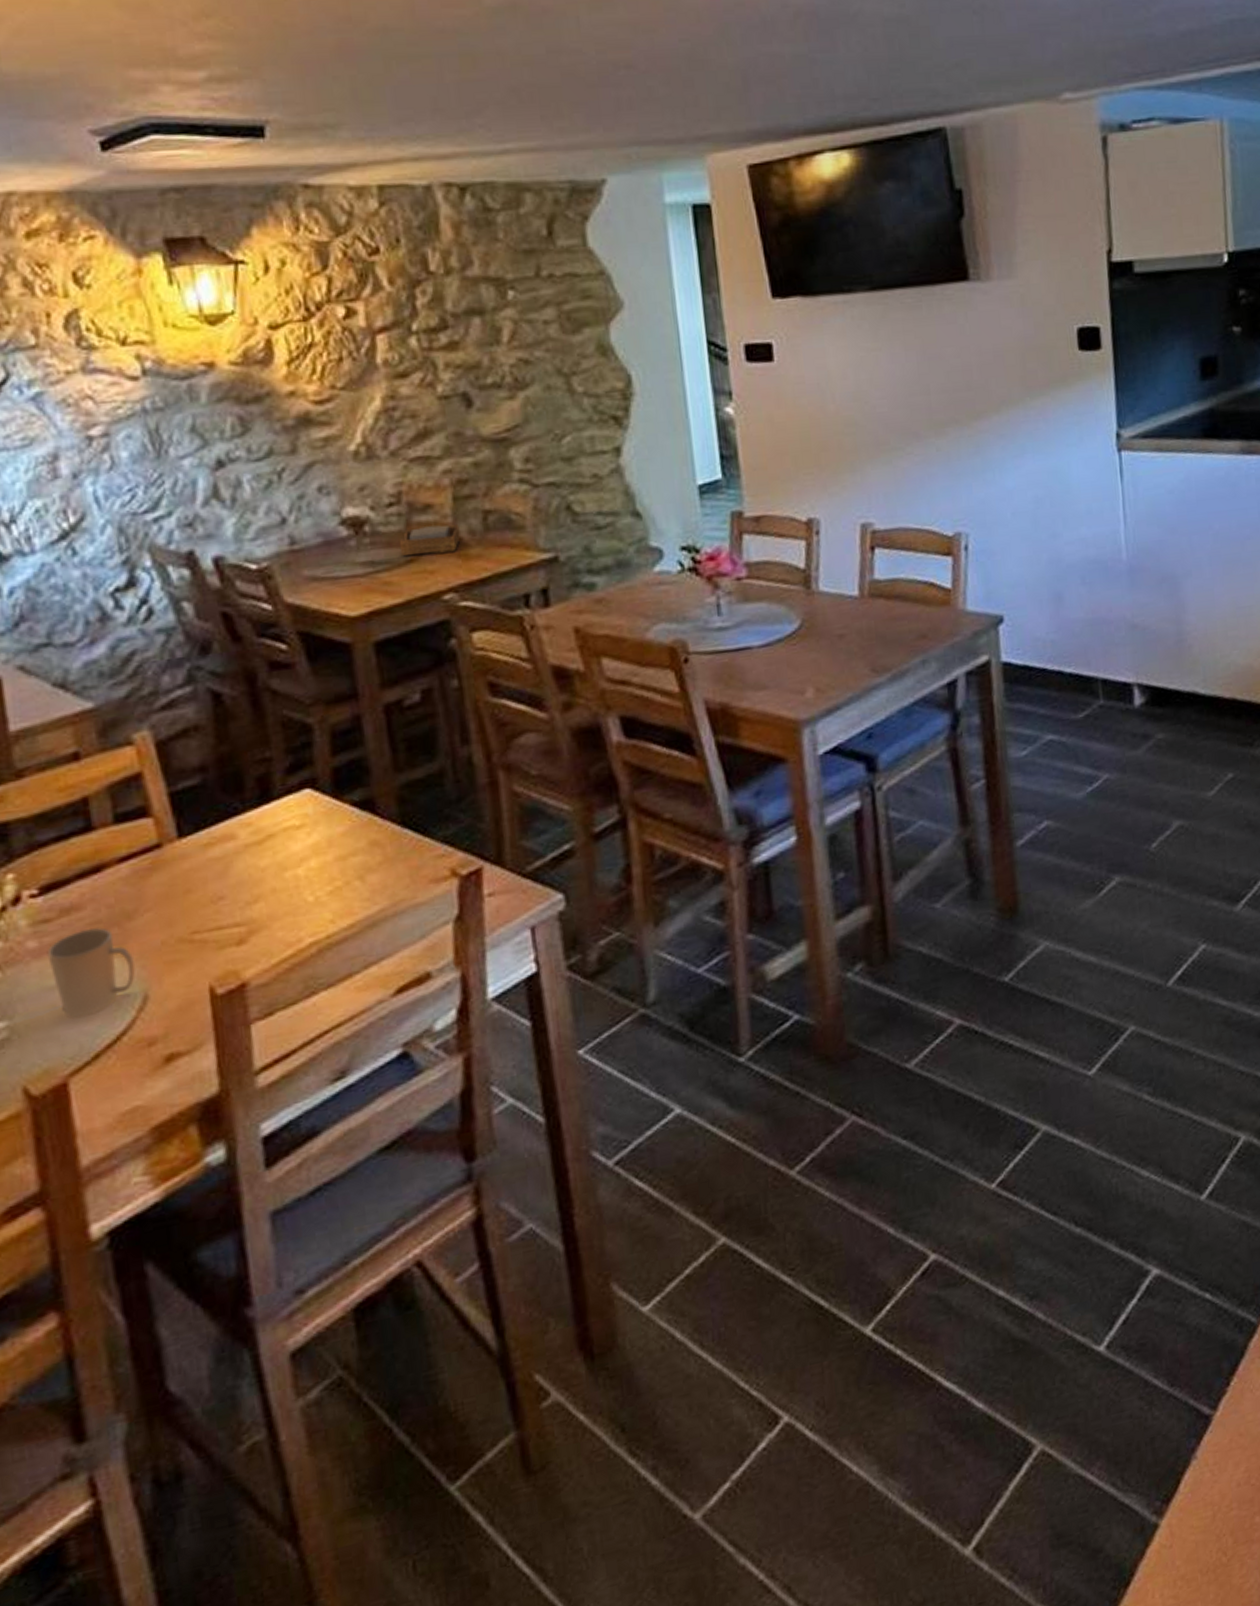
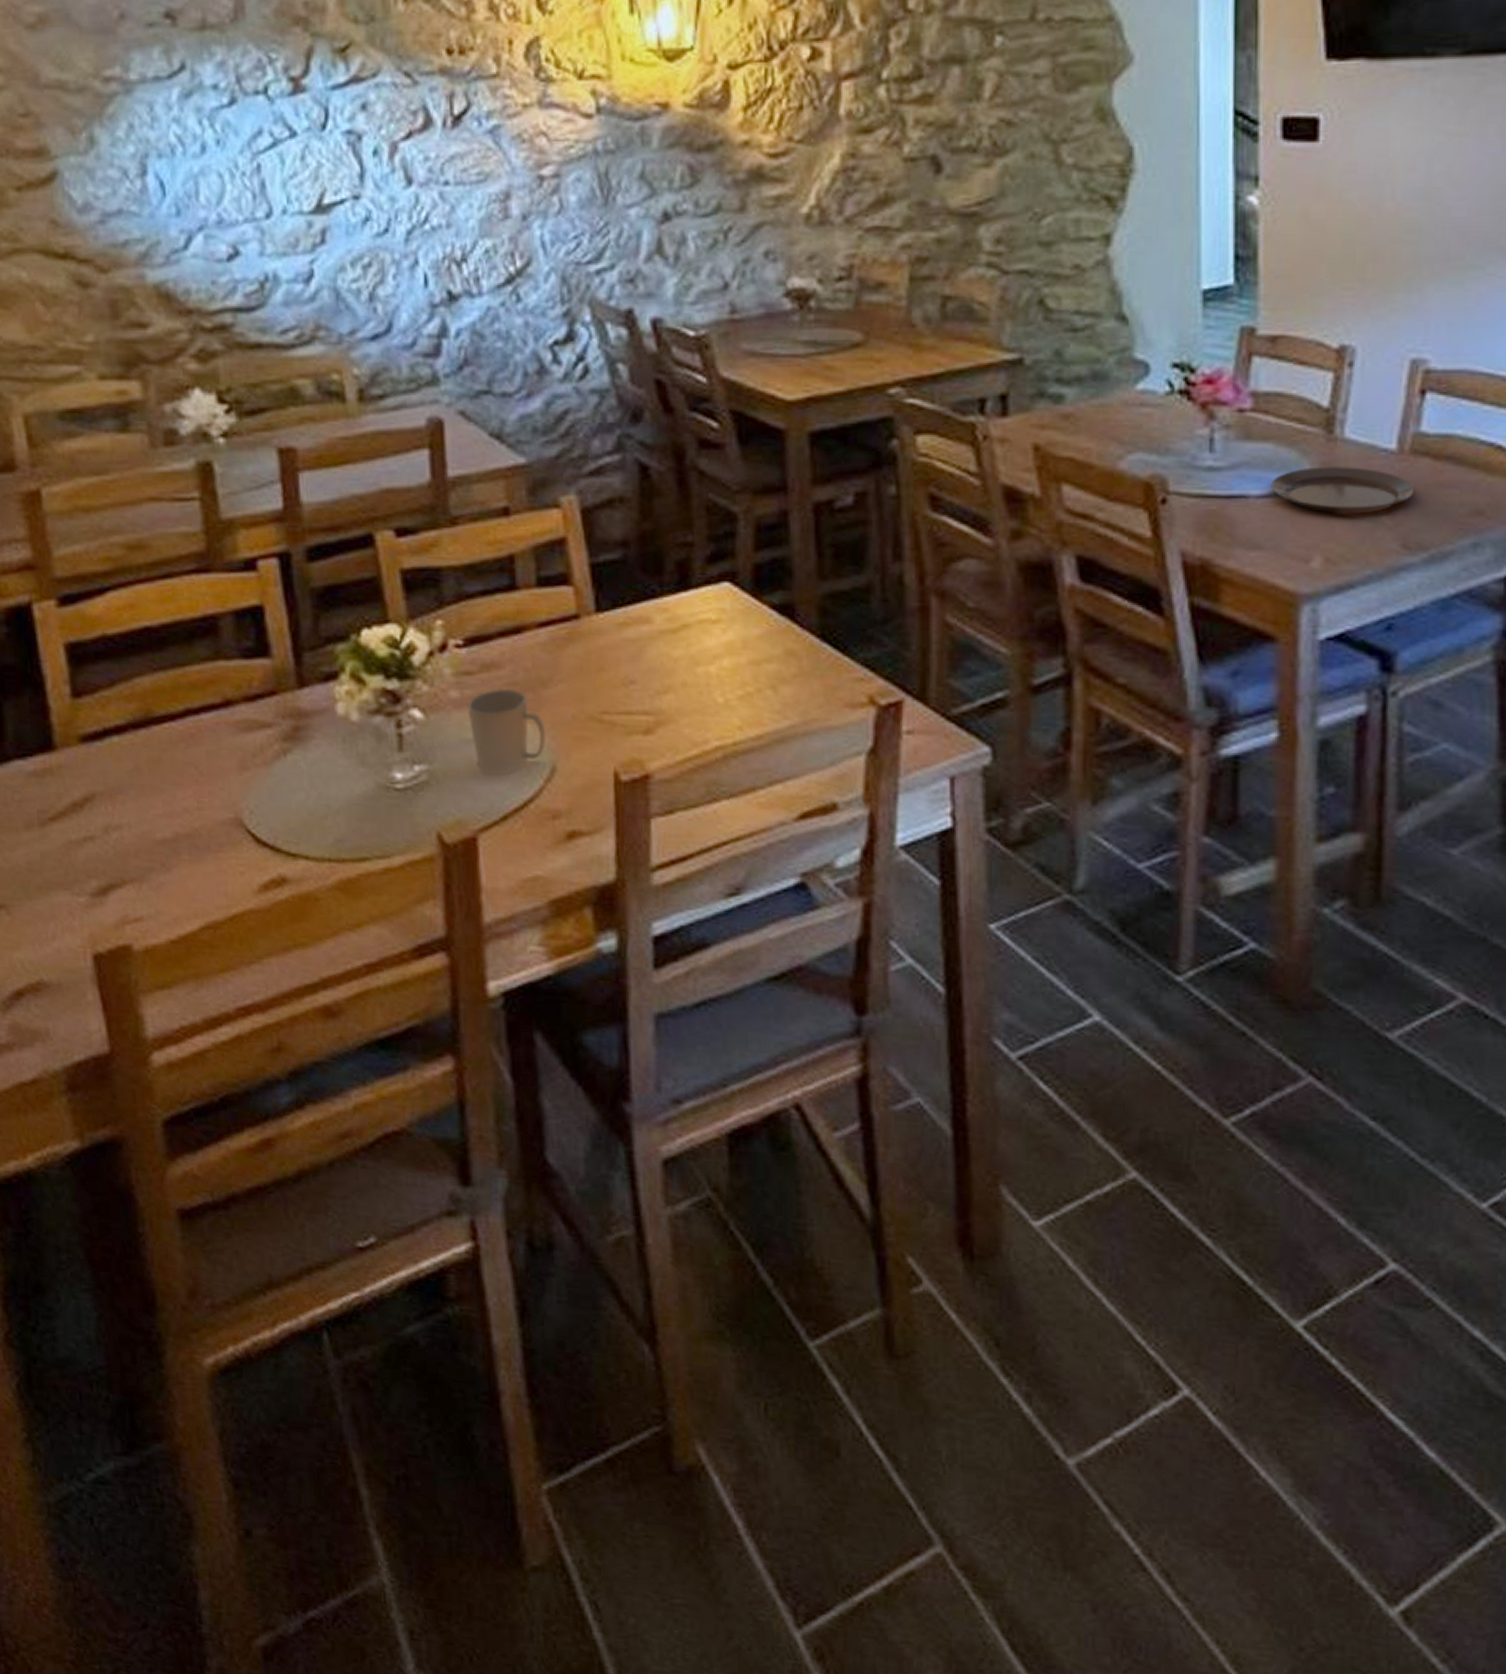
napkin holder: present [400,524,461,557] -> none [847,308,914,340]
plate: none [768,613,876,652] -> present [1270,467,1415,514]

